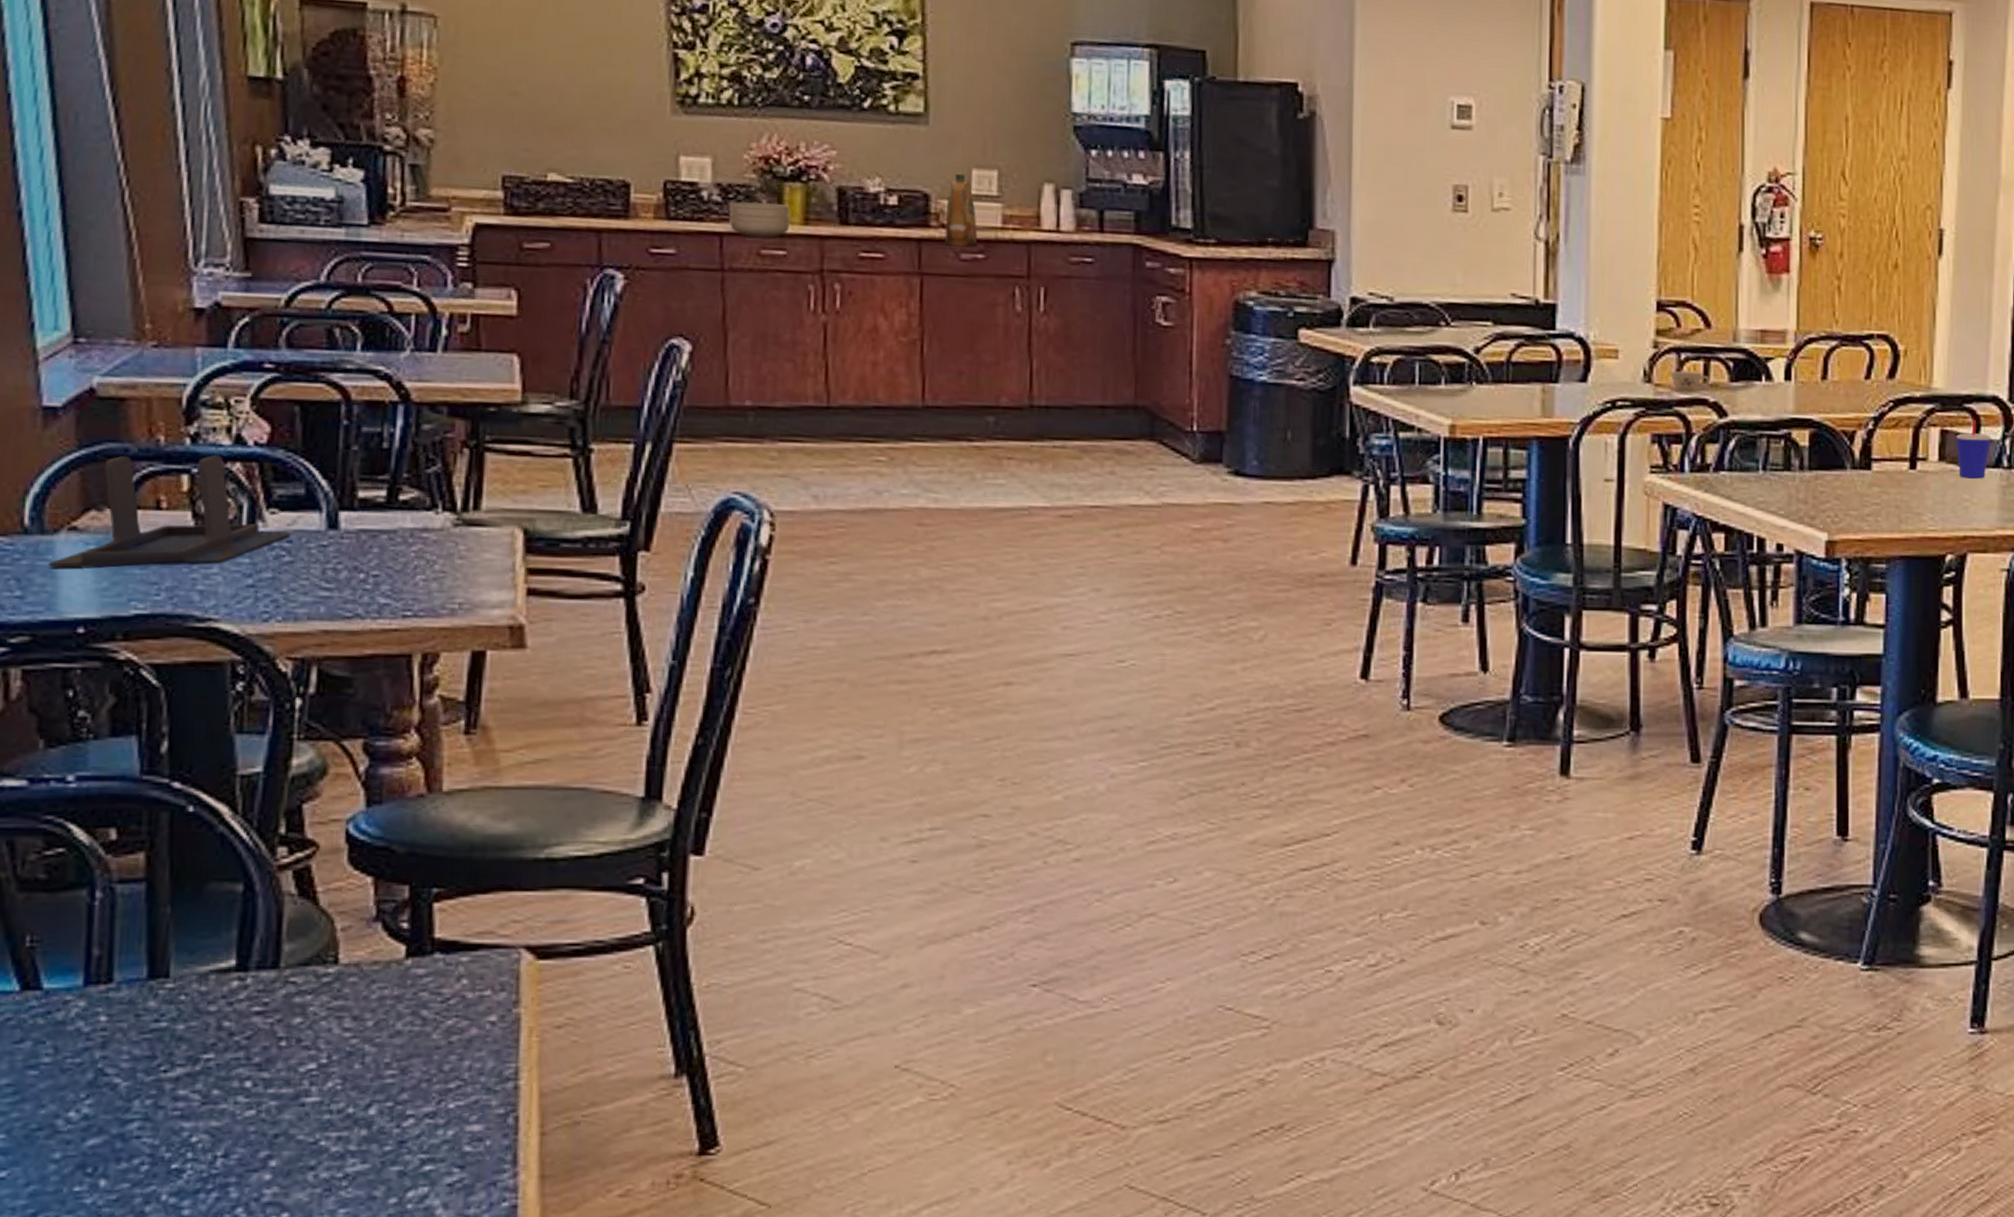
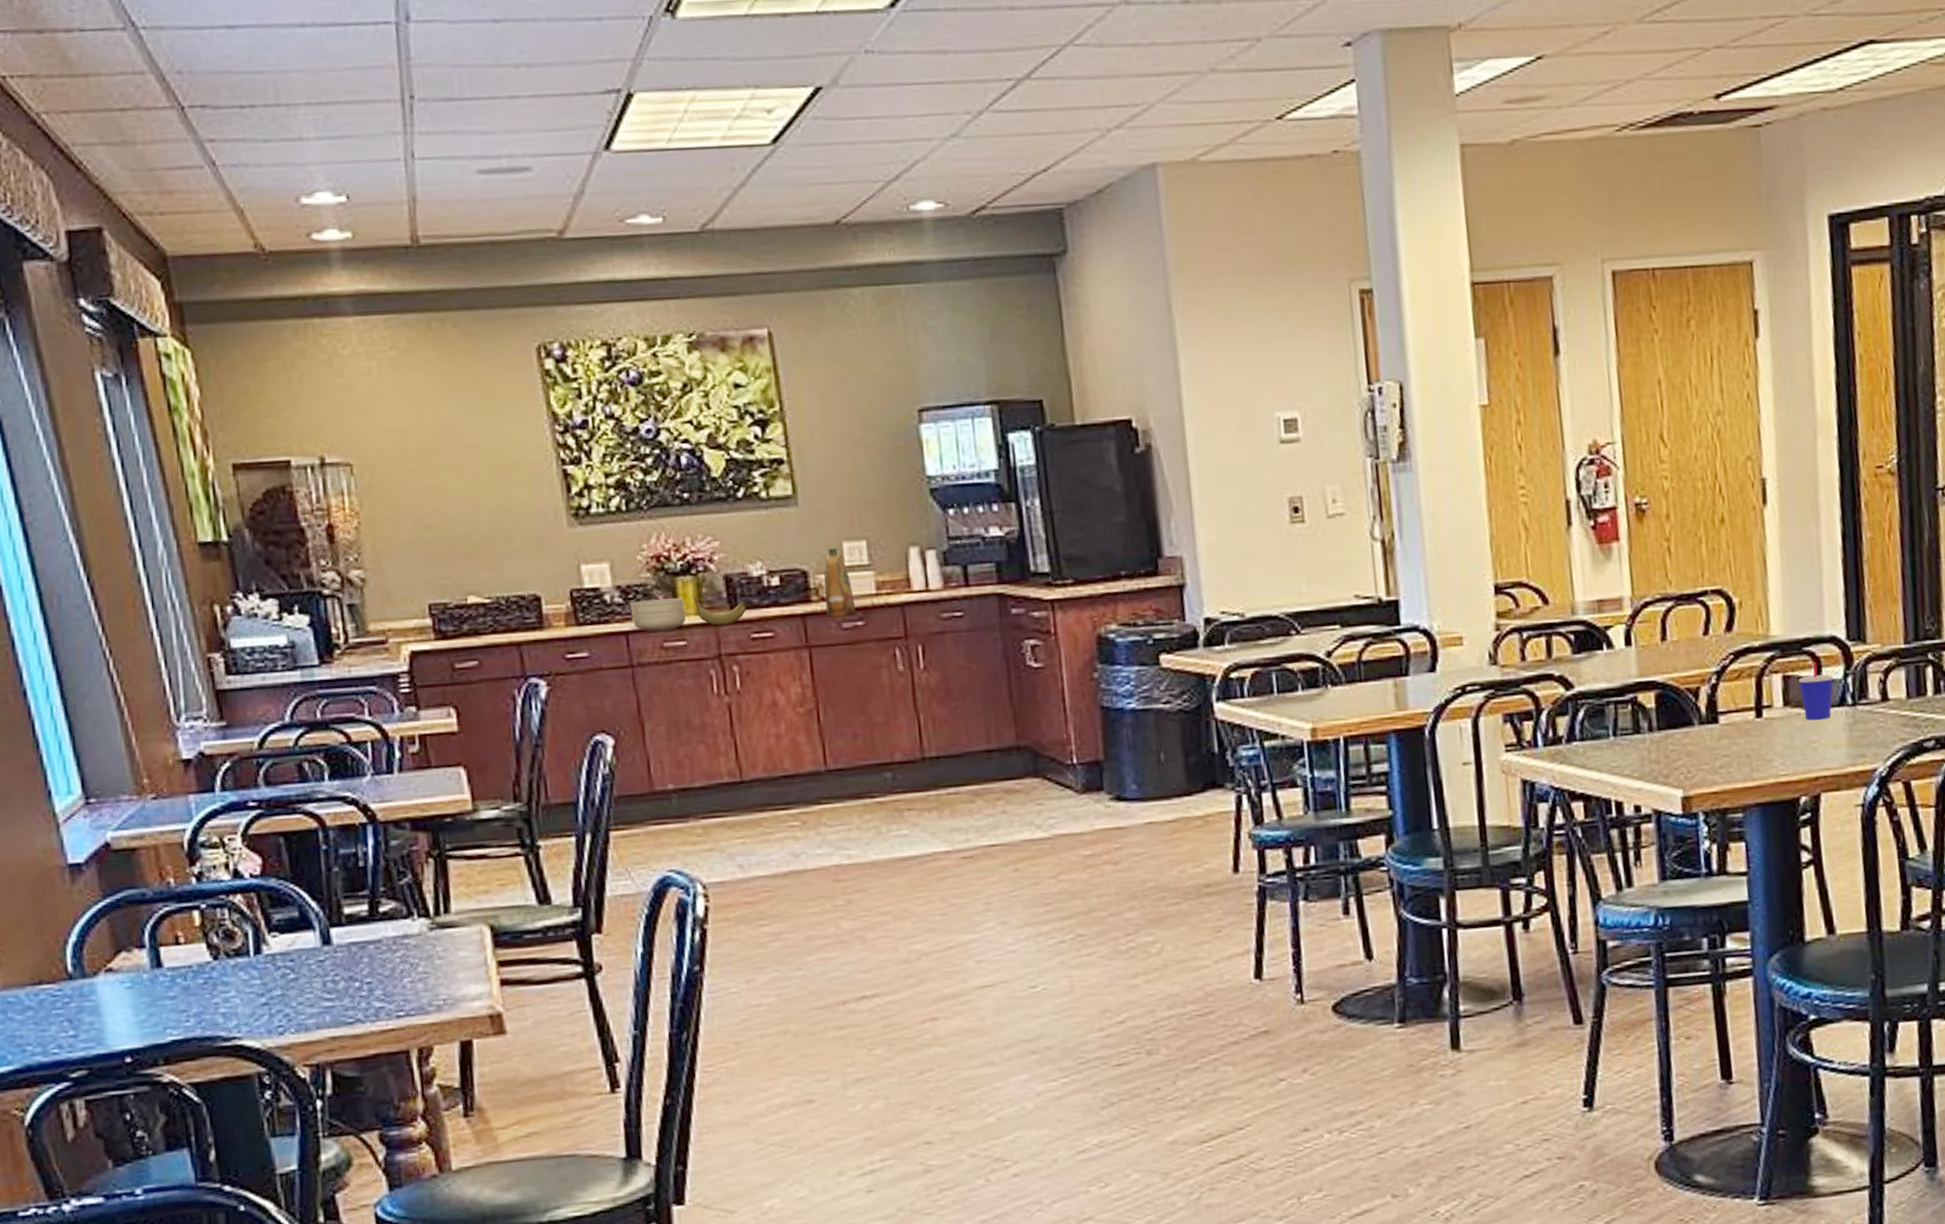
napkin holder: present [48,455,291,568] -> none [93,890,293,1007]
fruit: none [800,204,858,241] -> present [693,596,747,627]
teacup: present [1670,371,1709,393] -> none [1514,648,1553,671]

